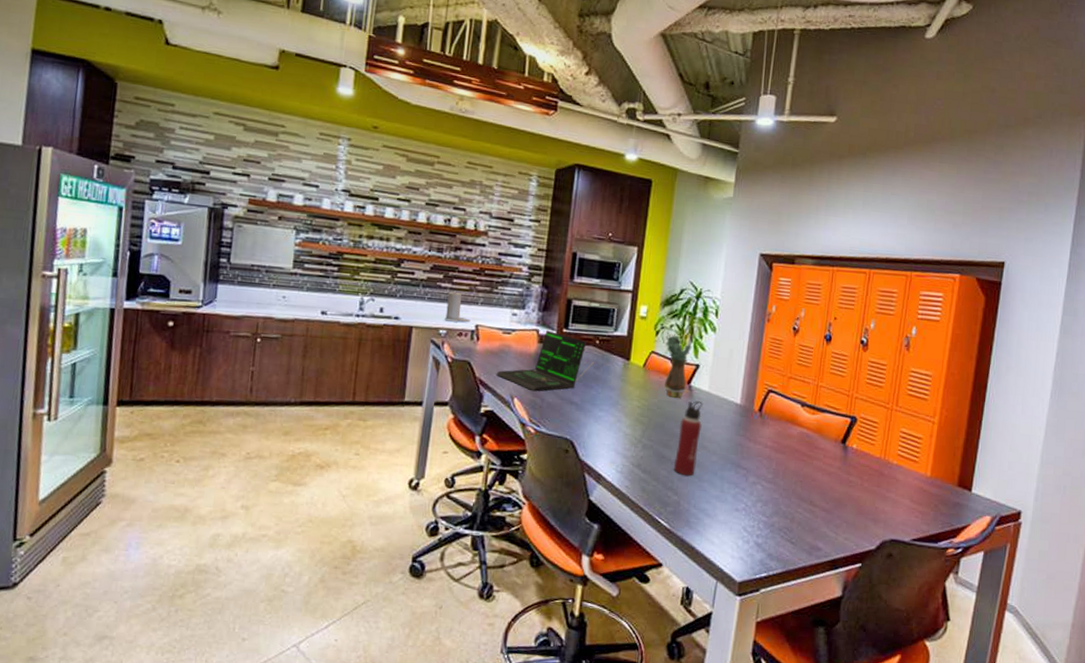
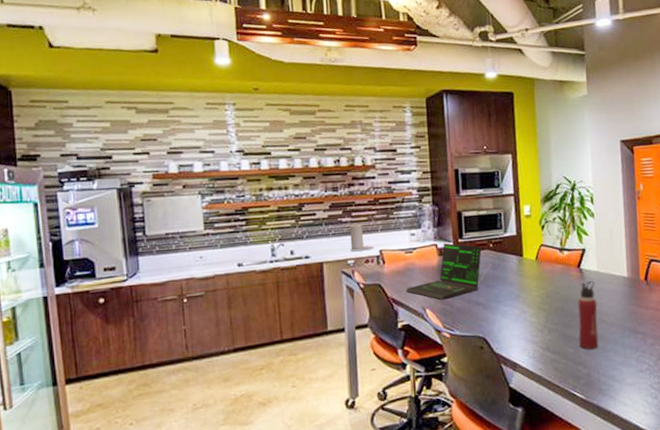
vase: present [664,332,692,398] -> none [550,225,577,282]

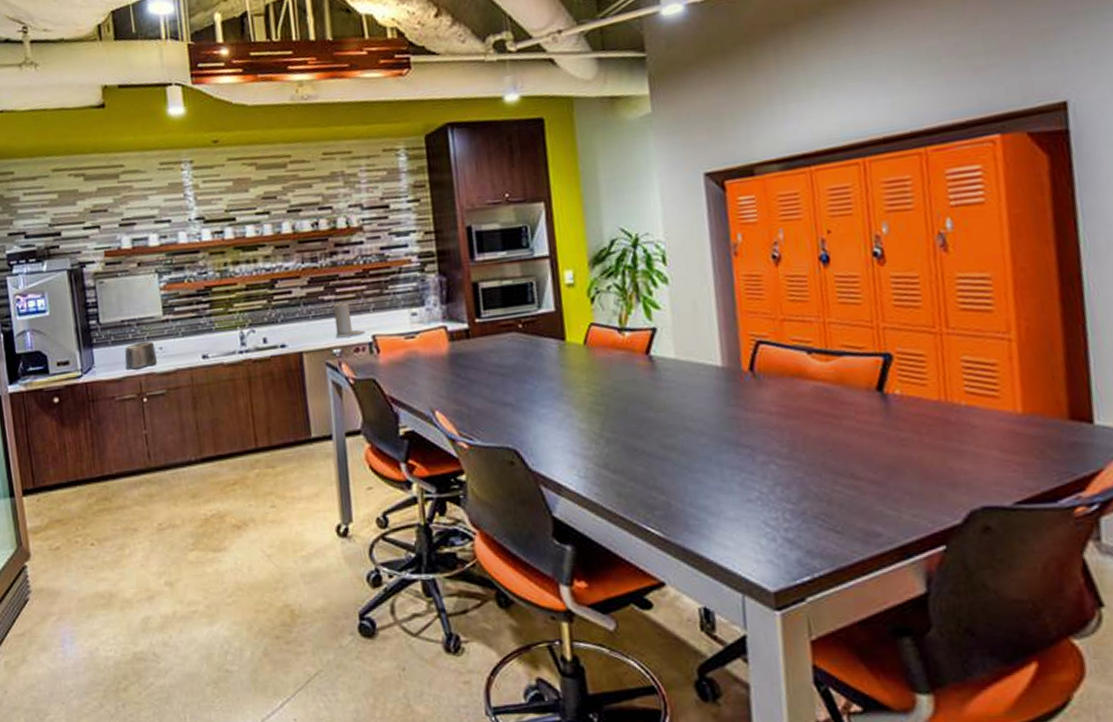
toaster: none [168,251,198,276] -> present [124,341,158,371]
laptop: present [406,243,491,300] -> none [407,324,522,400]
water bottle: present [577,281,599,350] -> none [647,372,681,469]

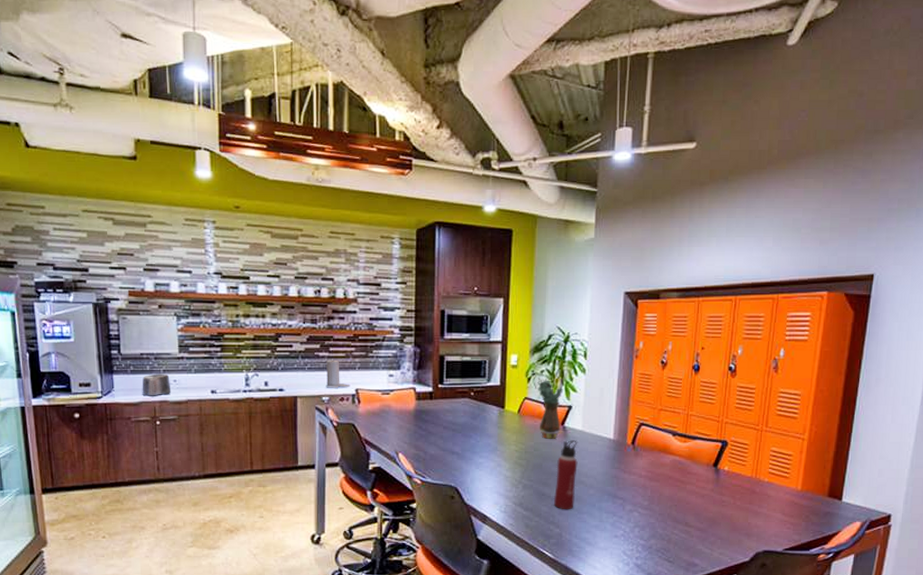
vase: none [603,296,646,375] -> present [537,377,564,439]
water bottle: none [647,372,681,469] -> present [553,440,578,510]

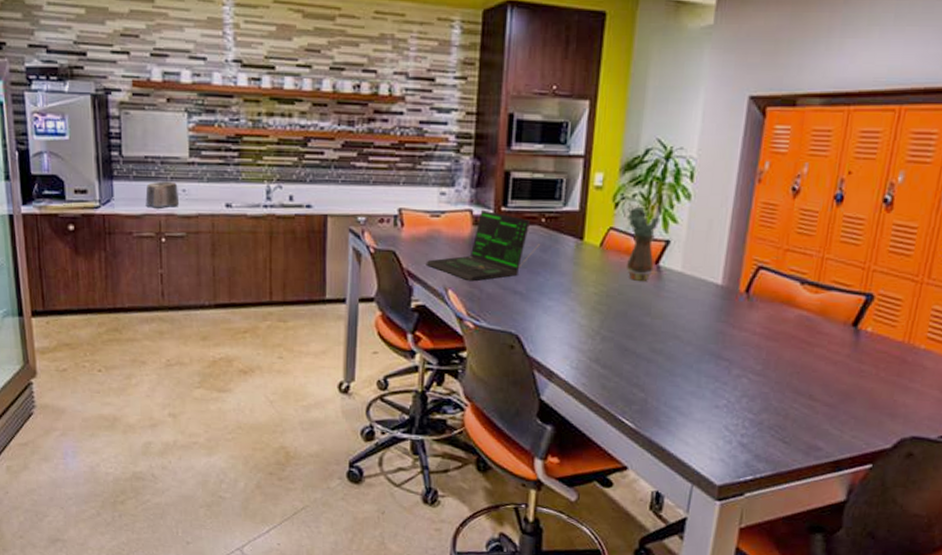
paper towel: present [325,359,351,389] -> none [362,171,393,208]
laptop: none [379,387,471,446] -> present [426,209,540,282]
water bottle: present [553,440,578,510] -> none [639,283,676,370]

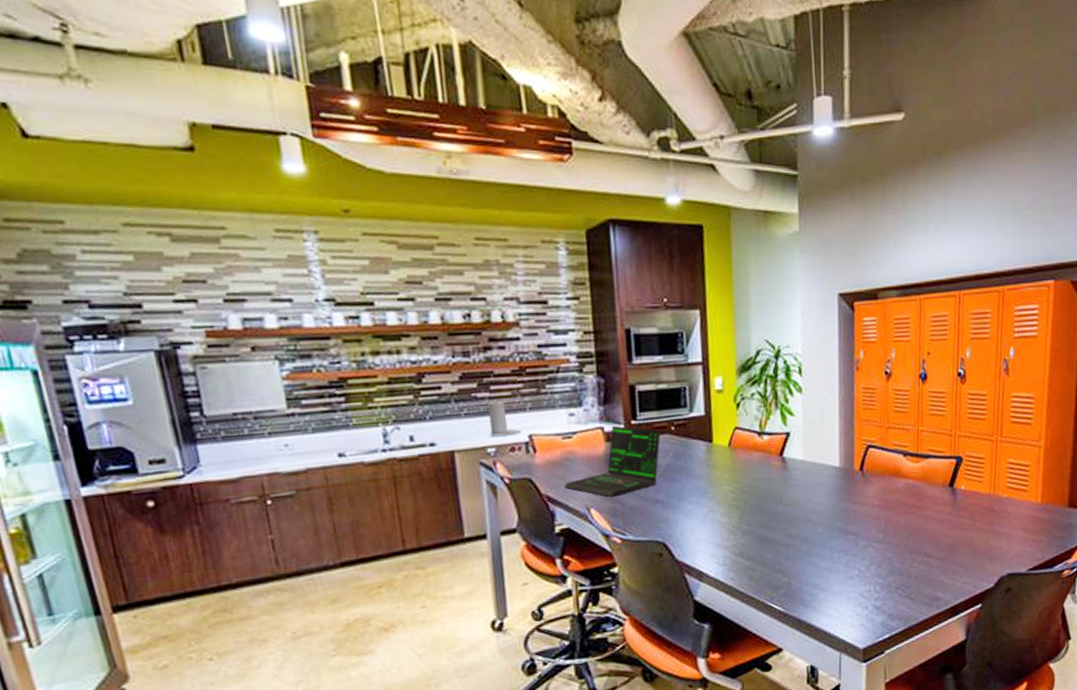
toaster: present [145,181,180,210] -> none [240,437,283,470]
paper towel: none [362,171,393,208] -> present [487,400,522,438]
vase: present [626,203,661,281] -> none [748,402,779,474]

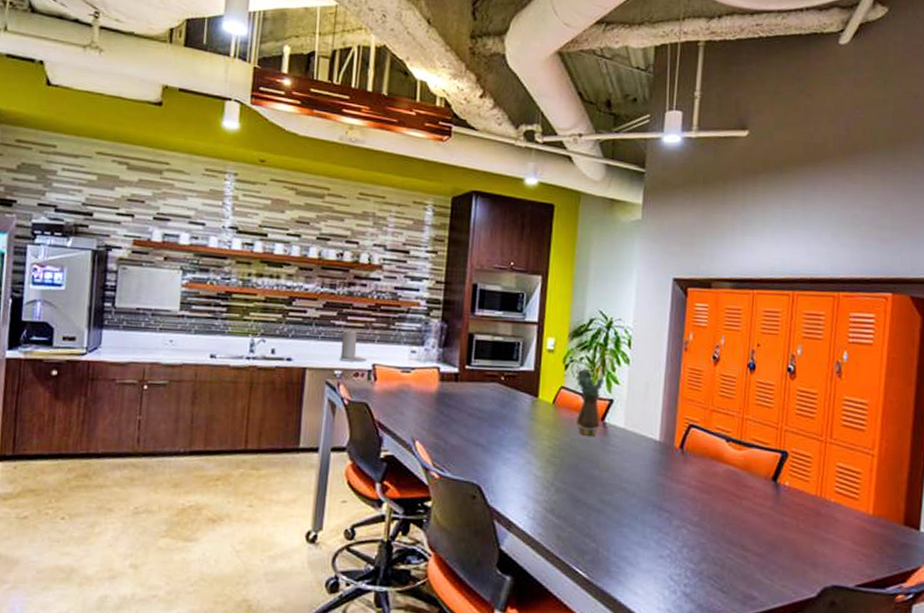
laptop: present [564,425,673,498] -> none [395,367,500,434]
vase: none [748,402,779,474] -> present [575,365,605,436]

